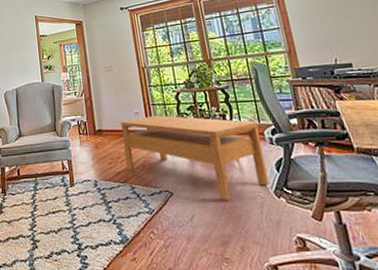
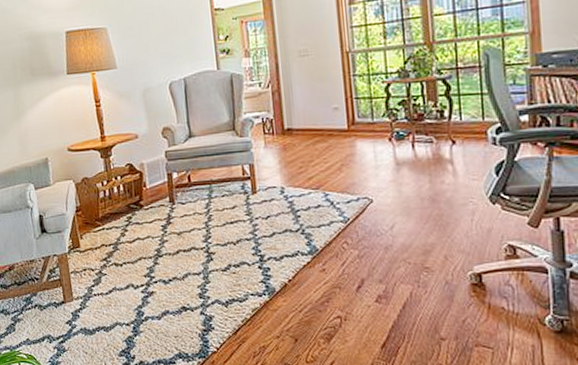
coffee table: present [121,115,270,200] -> none [315,111,486,207]

